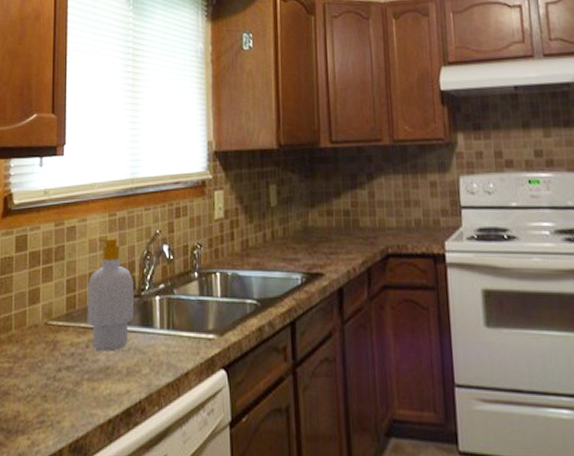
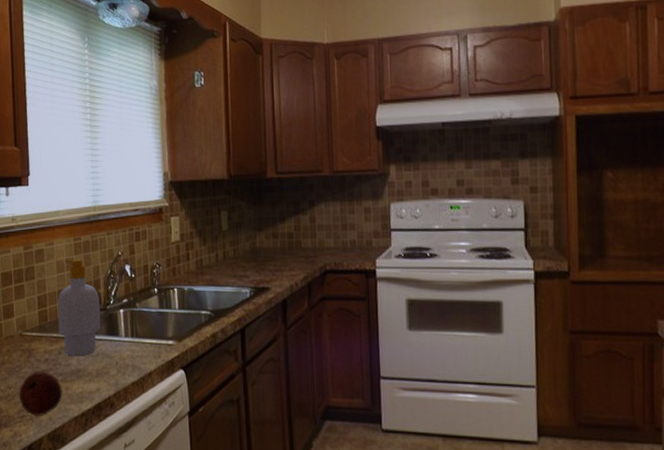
apple: none [39,368,88,423] -> present [18,372,63,417]

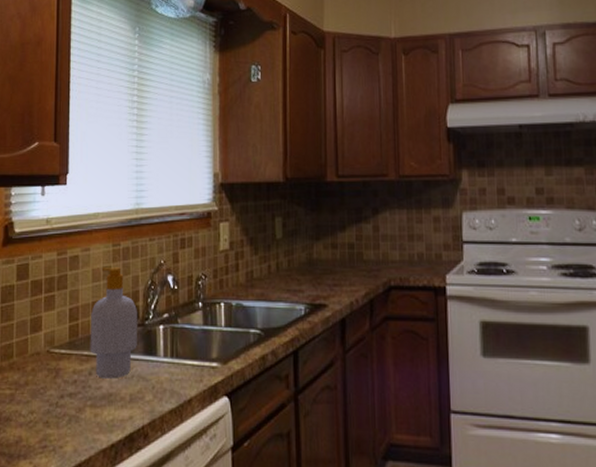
apple: present [18,372,63,417] -> none [41,395,91,448]

